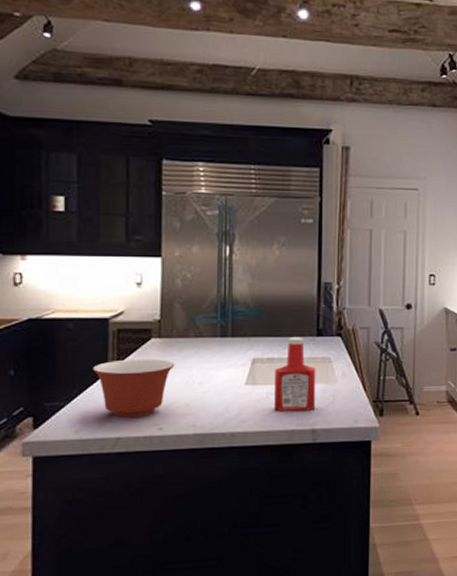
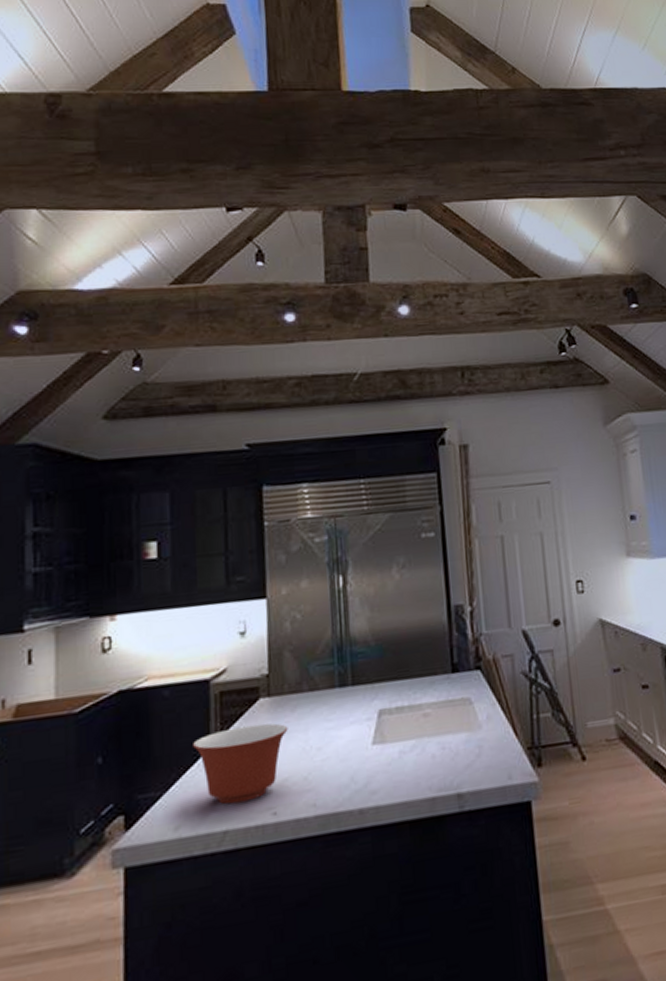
ketchup bottle: present [274,337,316,411] -> none [406,676,458,775]

